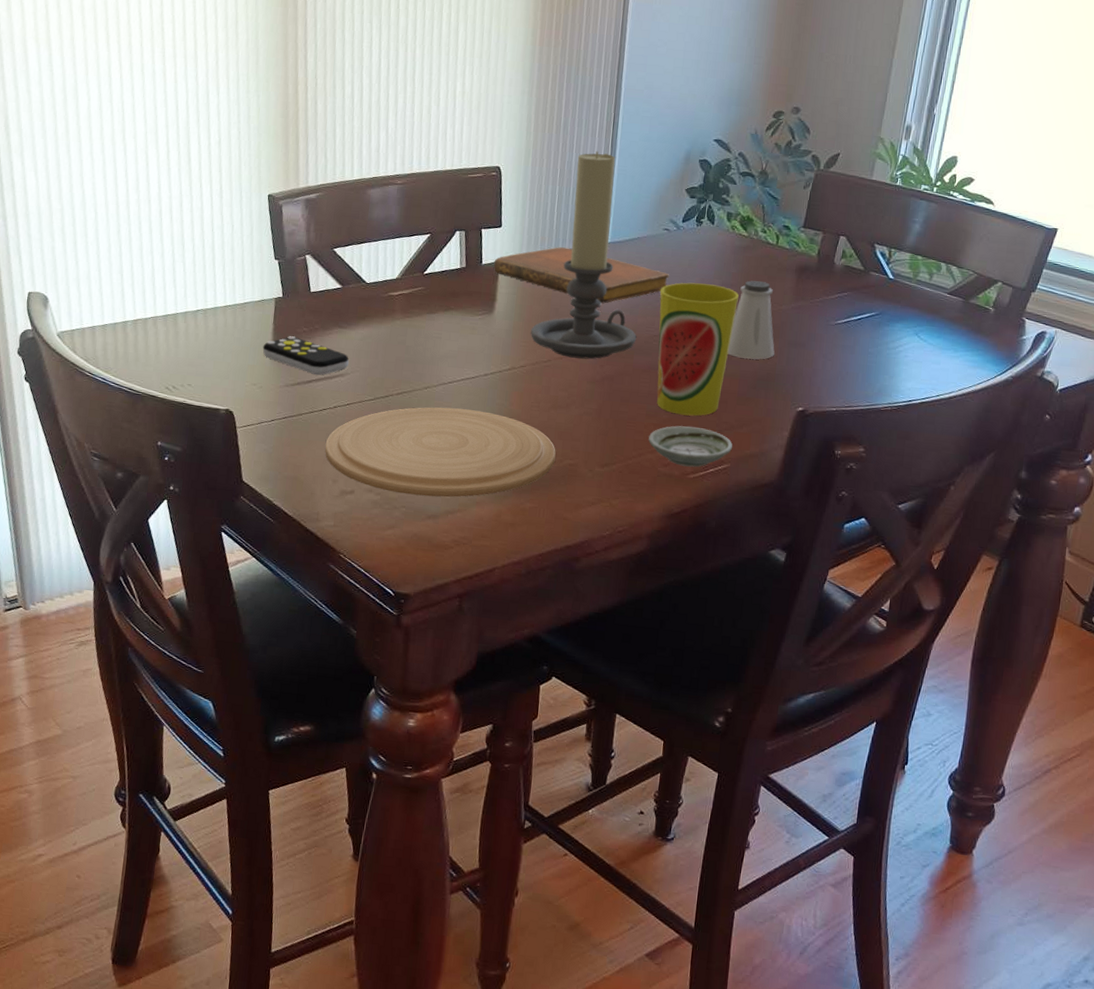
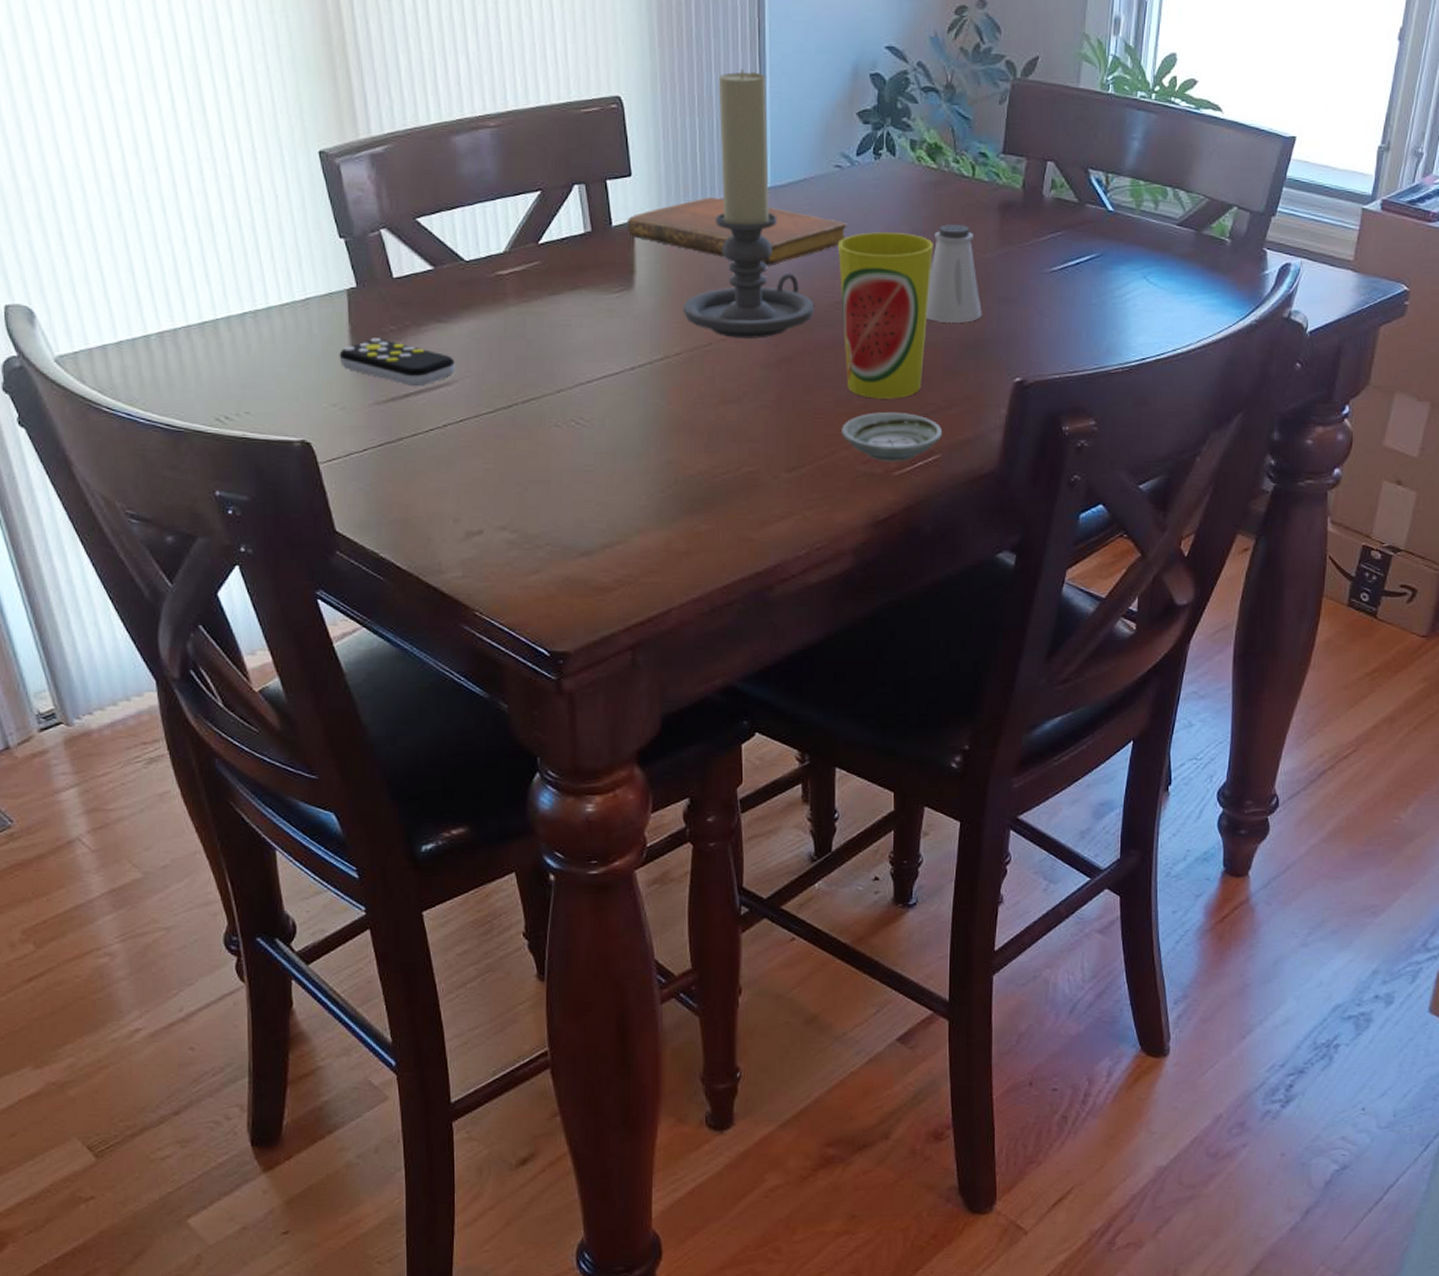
plate: present [324,407,556,497] -> none [438,414,730,529]

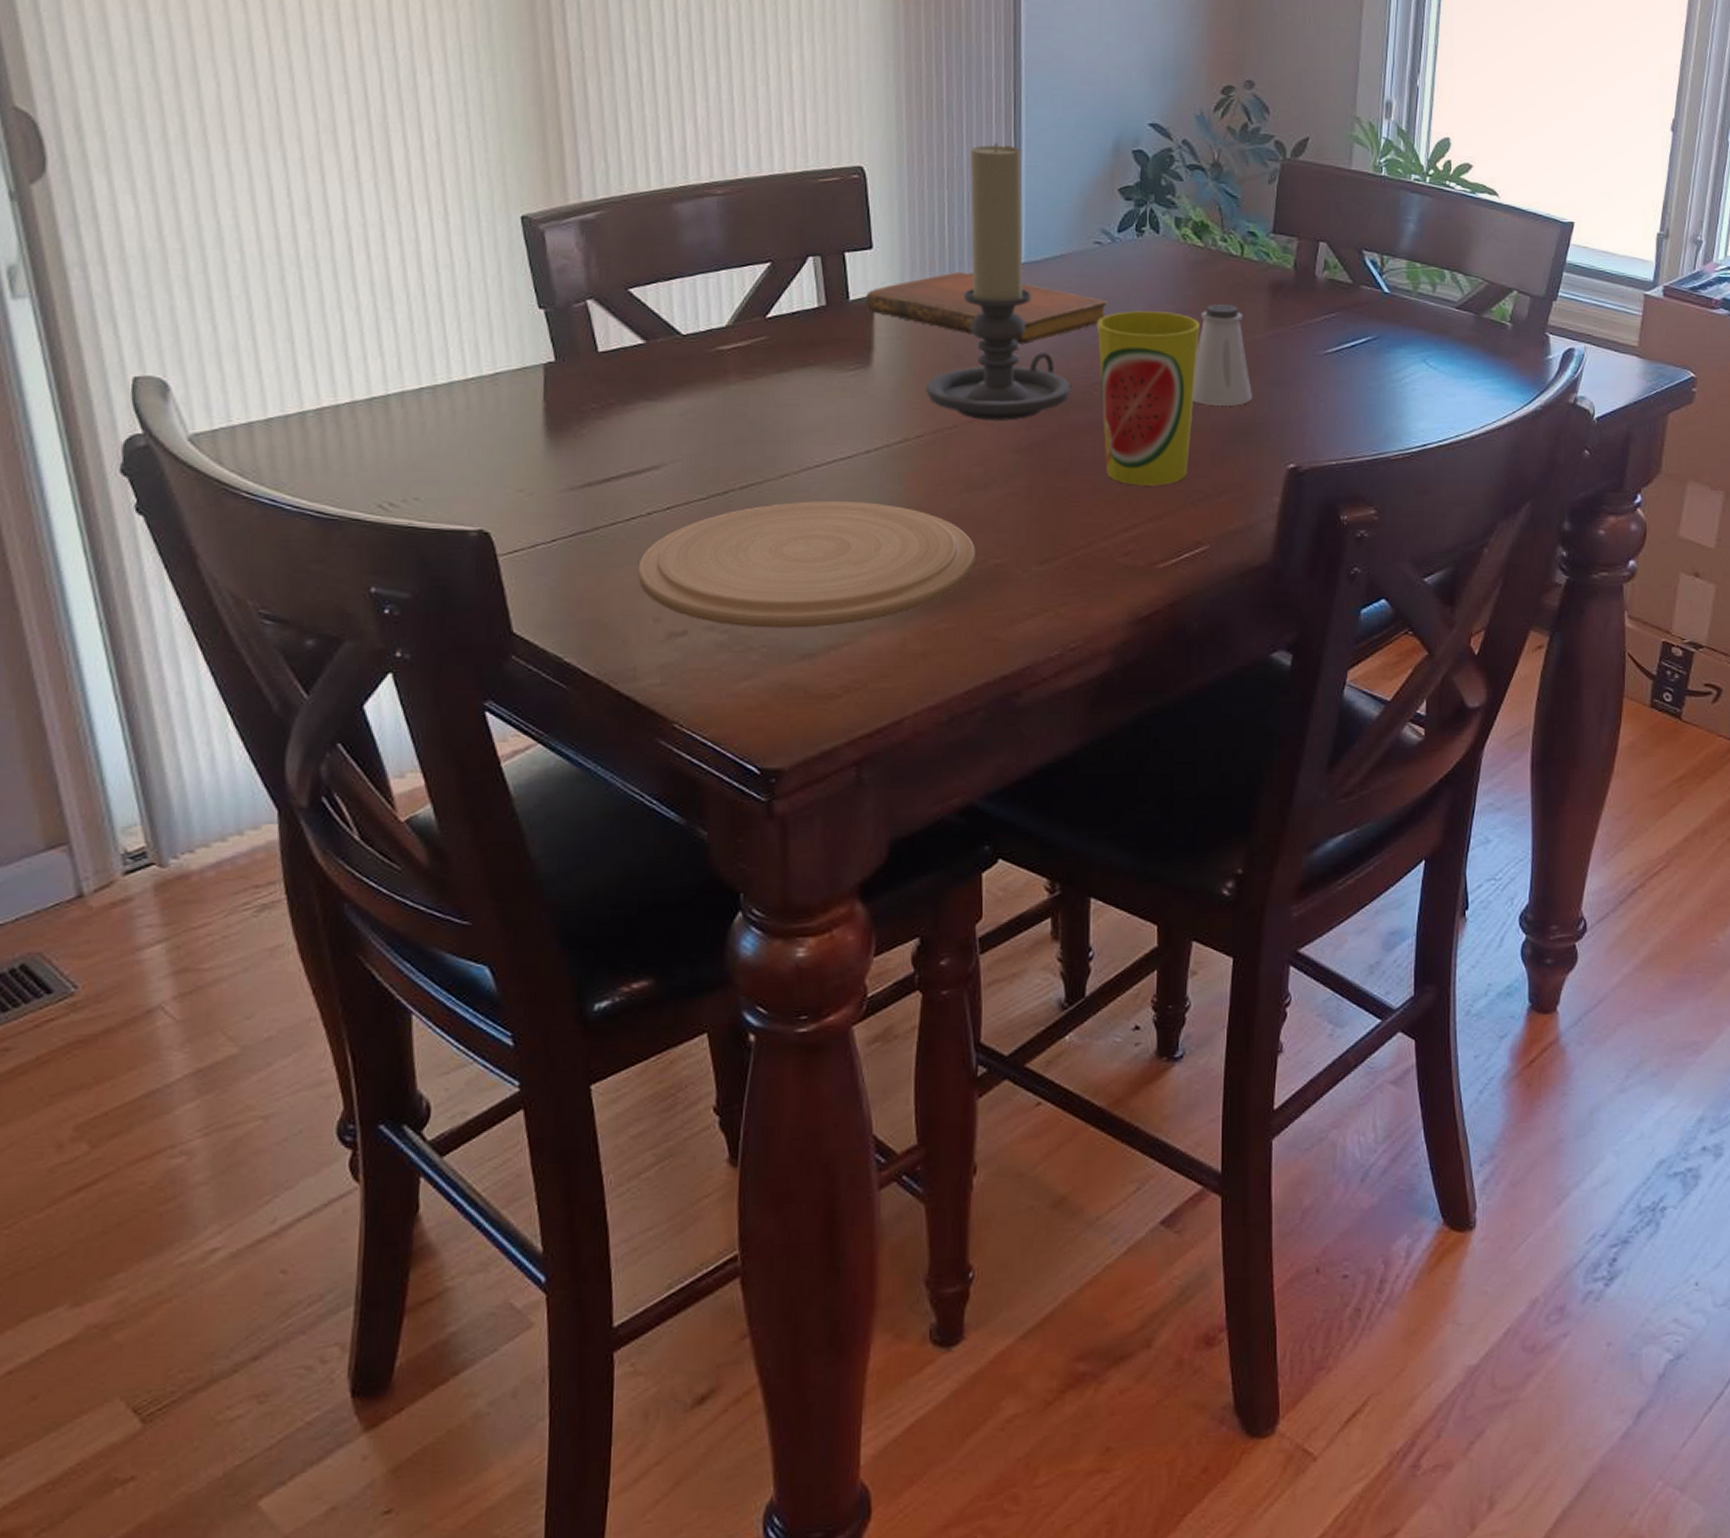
remote control: present [339,338,456,387] -> none [529,417,666,471]
plate: none [438,414,730,529] -> present [637,501,975,628]
saucer: present [842,412,942,462] -> none [1100,500,1210,554]

